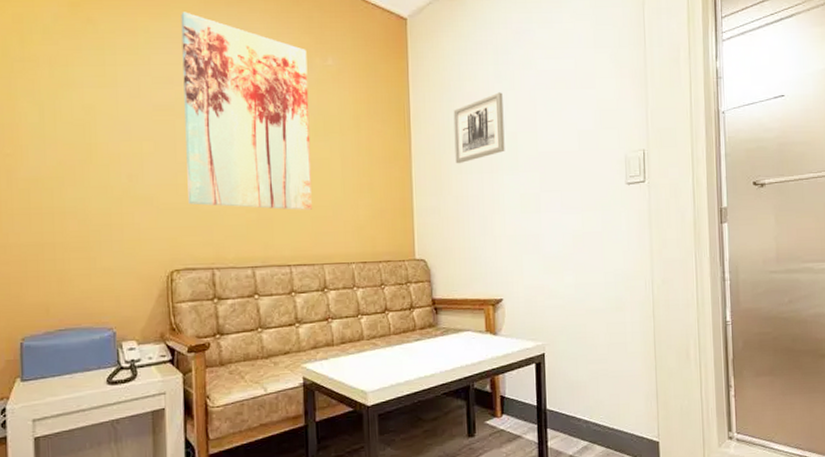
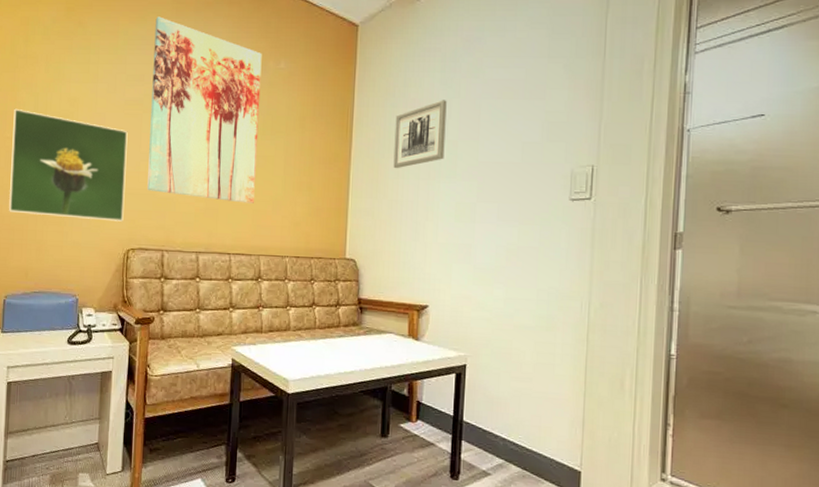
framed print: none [13,120,163,242] -> present [9,108,128,221]

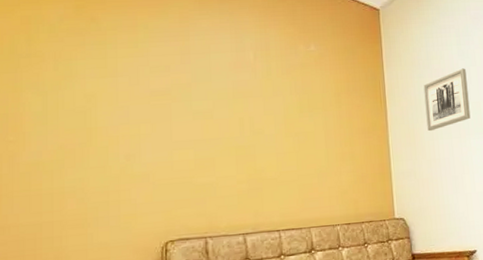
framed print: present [9,108,128,221] -> none [16,110,159,221]
wall art: present [147,16,262,205] -> none [177,9,300,180]

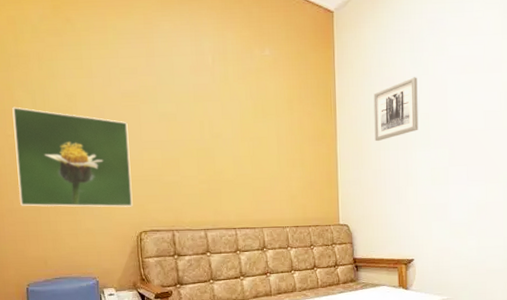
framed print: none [16,110,159,221] -> present [12,107,133,207]

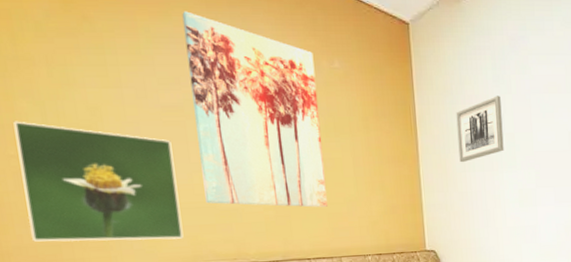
wall art: none [142,10,254,183] -> present [182,11,329,208]

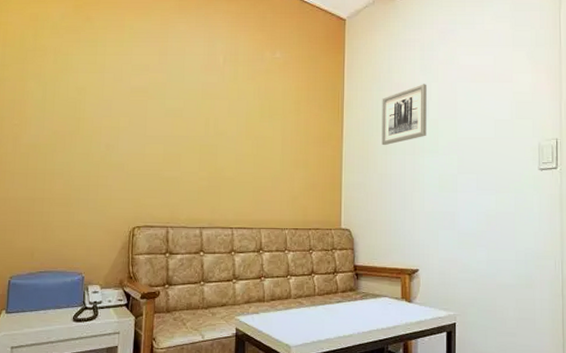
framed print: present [13,121,184,242] -> none [15,97,134,201]
wall art: present [182,11,329,208] -> none [152,12,259,181]

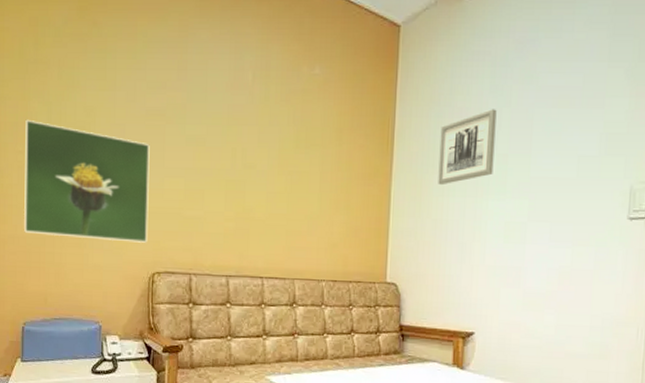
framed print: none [15,97,134,201] -> present [24,119,150,243]

